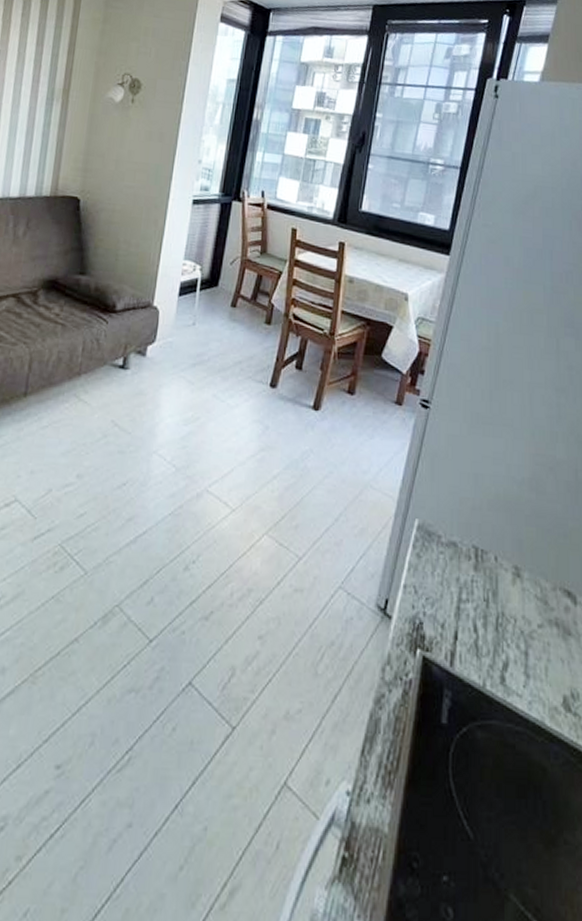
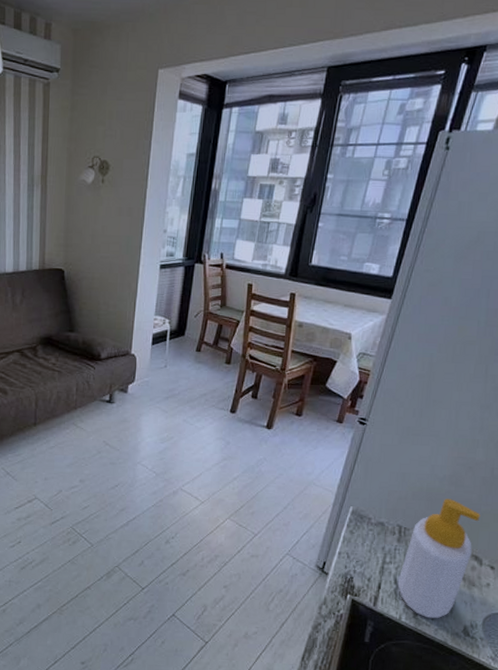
soap bottle: none [478,510,569,686] -> present [397,499,481,619]

